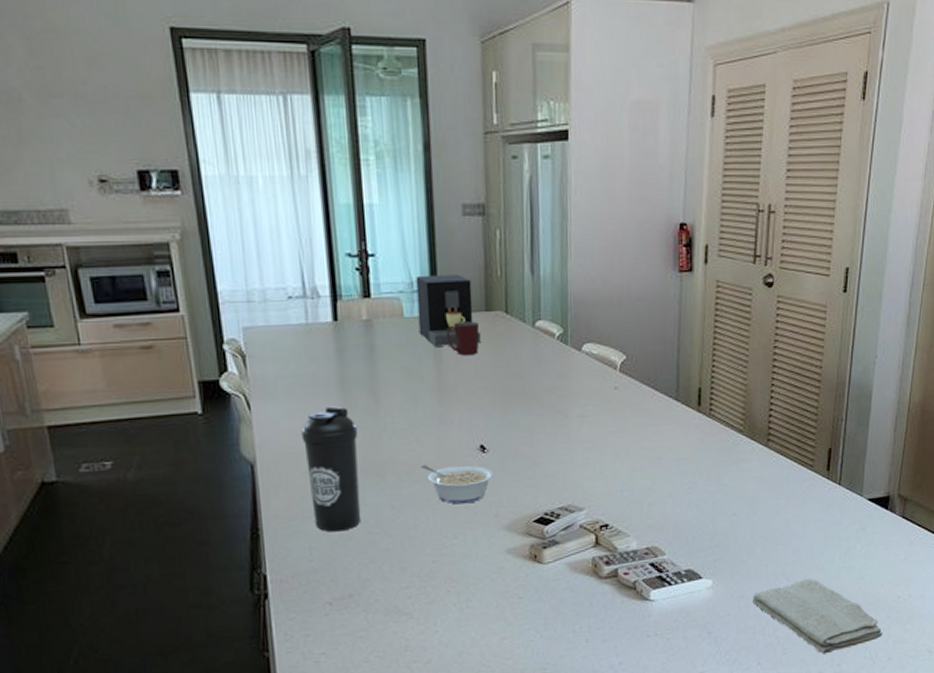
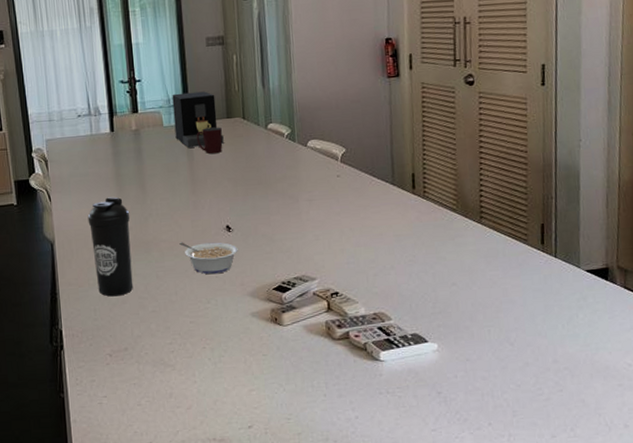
washcloth: present [752,579,883,654] -> none [478,345,617,418]

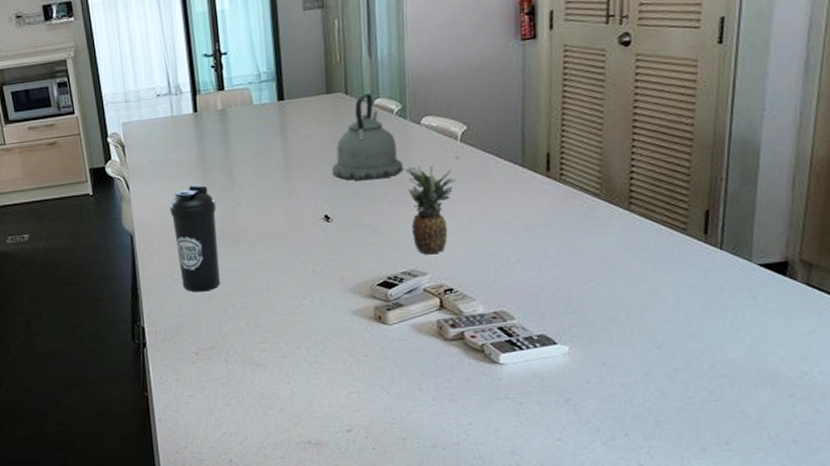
coffee maker: present [172,91,224,148] -> none [263,63,323,129]
legume: present [179,242,238,275] -> none [271,233,338,269]
mug: present [196,127,223,154] -> none [291,104,321,136]
kettle: none [232,118,294,195] -> present [332,92,404,181]
fruit: none [295,183,339,262] -> present [405,166,457,255]

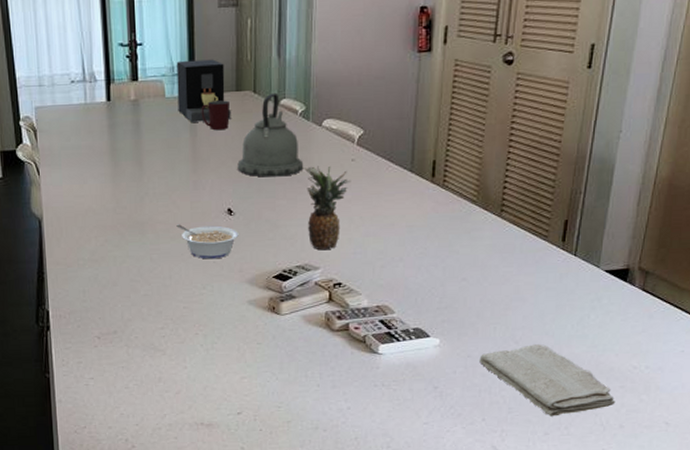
water bottle: present [169,185,221,292] -> none [79,173,126,278]
coffee maker: none [263,63,323,129] -> present [176,59,231,122]
legume: none [271,233,338,269] -> present [176,224,239,260]
mug: none [291,104,321,136] -> present [201,100,230,131]
washcloth: none [616,349,785,430] -> present [479,344,616,417]

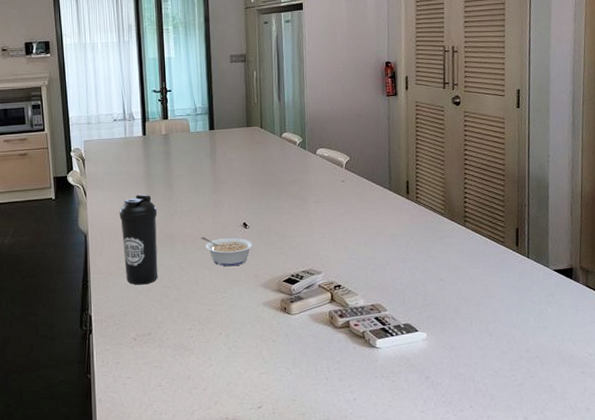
water bottle: none [79,173,126,278] -> present [119,194,158,285]
coffee maker: present [176,59,231,122] -> none [198,102,243,152]
mug: present [201,100,230,131] -> none [219,134,242,159]
kettle: present [237,92,304,177] -> none [250,128,304,196]
fruit: present [305,166,351,251] -> none [305,186,343,257]
washcloth: present [479,344,616,417] -> none [461,336,580,402]

